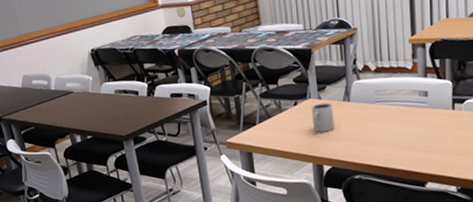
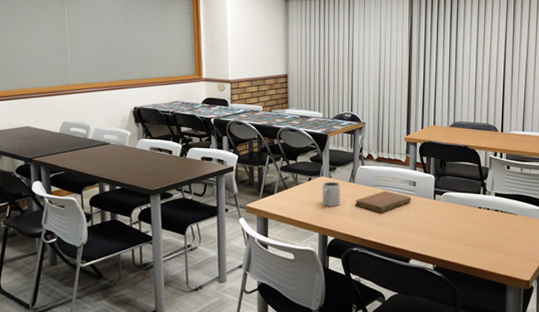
notebook: none [352,106,424,133] -> present [354,191,412,213]

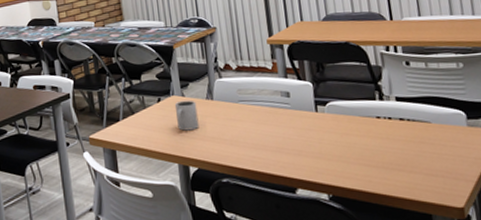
notebook: present [354,191,412,213] -> none [216,106,288,134]

